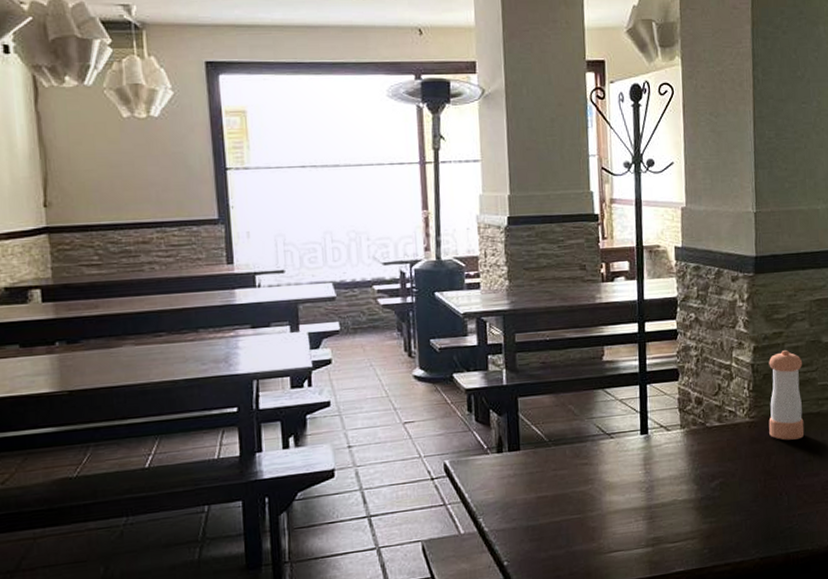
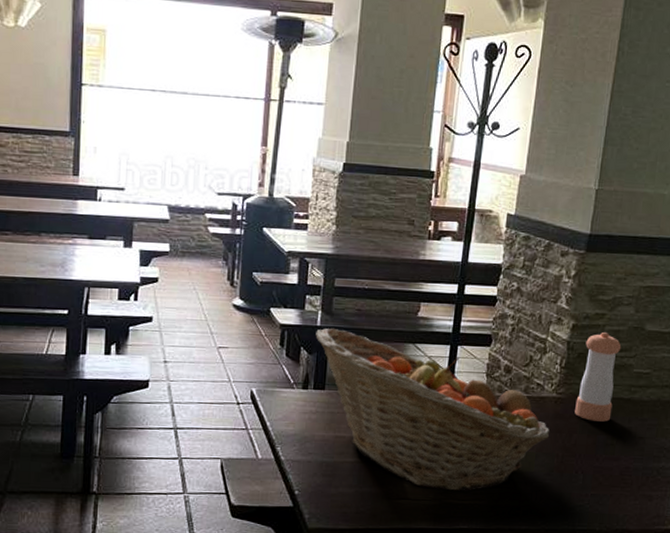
fruit basket: none [503,385,750,536] -> present [315,328,550,491]

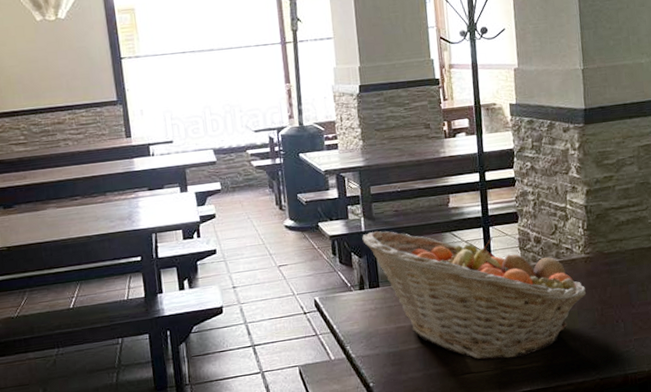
pepper shaker: present [574,332,622,422] -> none [601,192,637,273]

